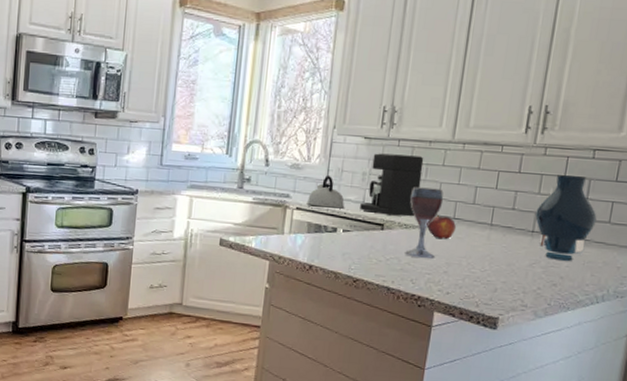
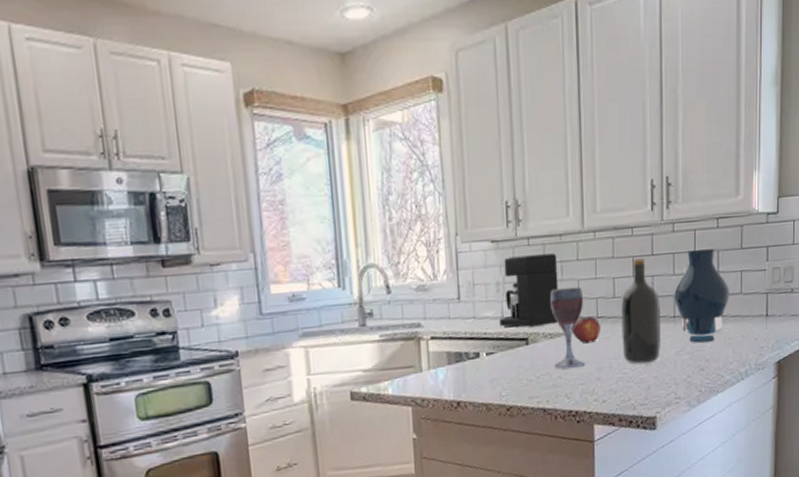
kettle: present [306,176,345,209] -> none [441,293,484,332]
wine bottle: none [474,173,520,269] -> present [621,258,661,364]

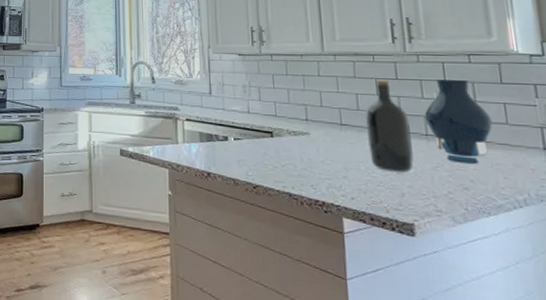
coffee maker: present [500,253,558,328] -> none [246,67,302,125]
cup: present [550,287,586,369] -> none [293,96,332,165]
fruit: present [573,316,601,344] -> none [316,122,346,145]

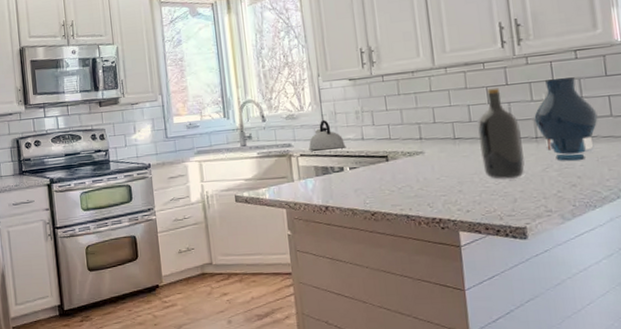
kettle: none [195,89,232,119] -> present [308,120,346,151]

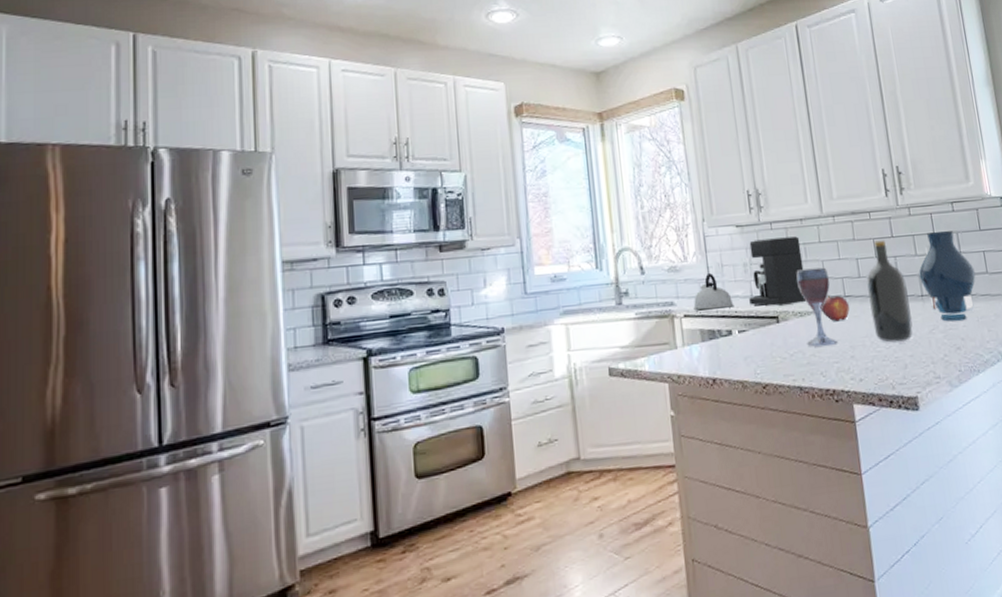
coffee maker: none [360,87,416,148] -> present [749,236,807,307]
cup: none [406,113,447,183] -> present [796,267,839,347]
fruit: none [430,137,460,161] -> present [821,295,850,322]

